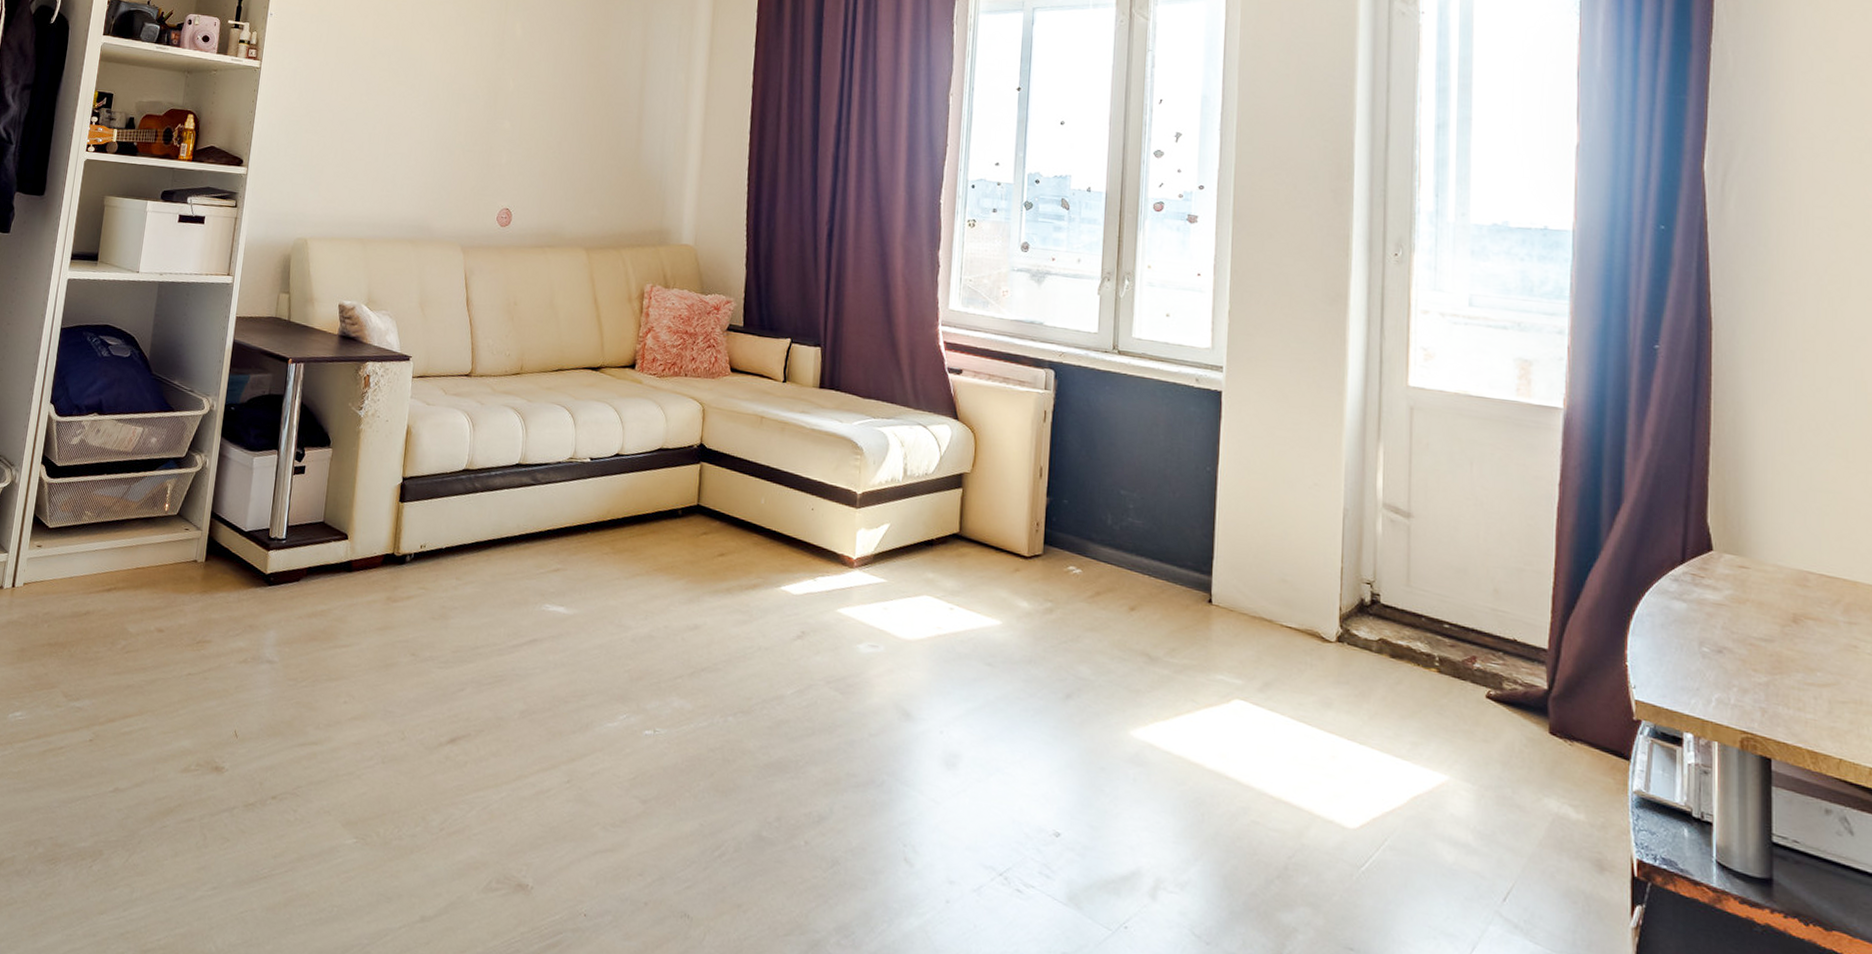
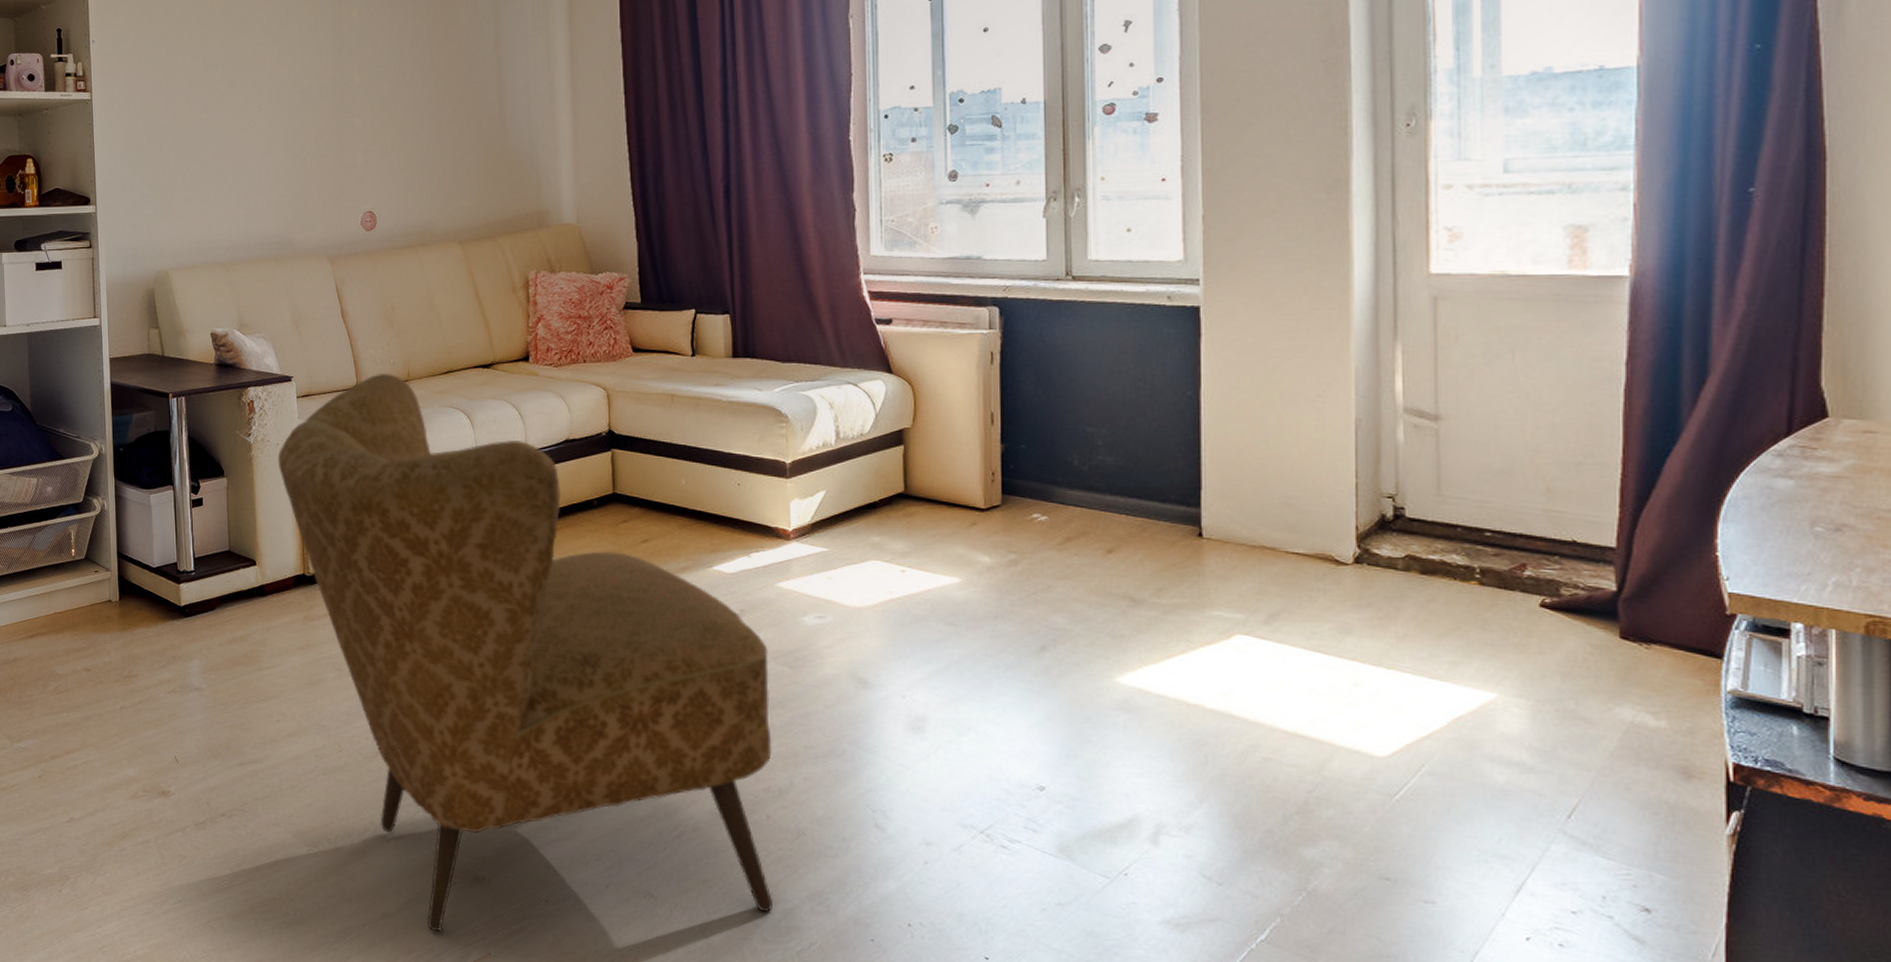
armchair: none [384,363,823,943] -> present [277,373,774,932]

